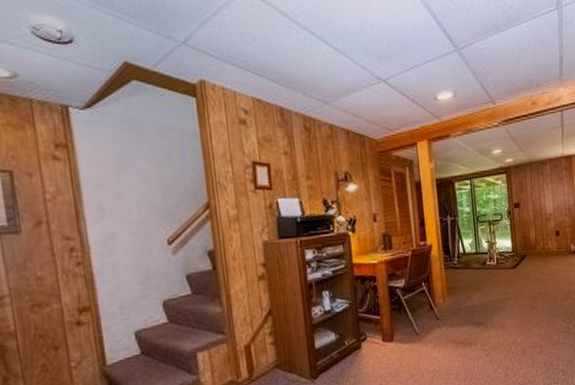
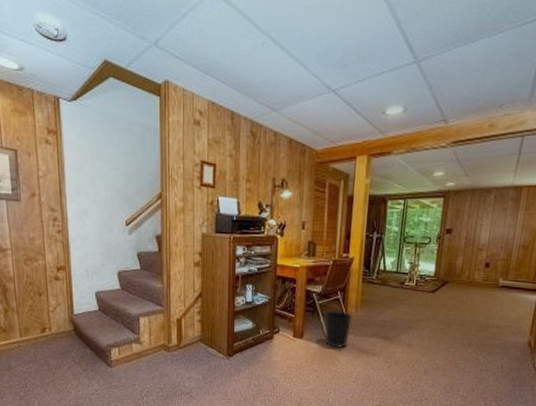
wastebasket: none [412,302,442,345] -> present [324,309,352,349]

